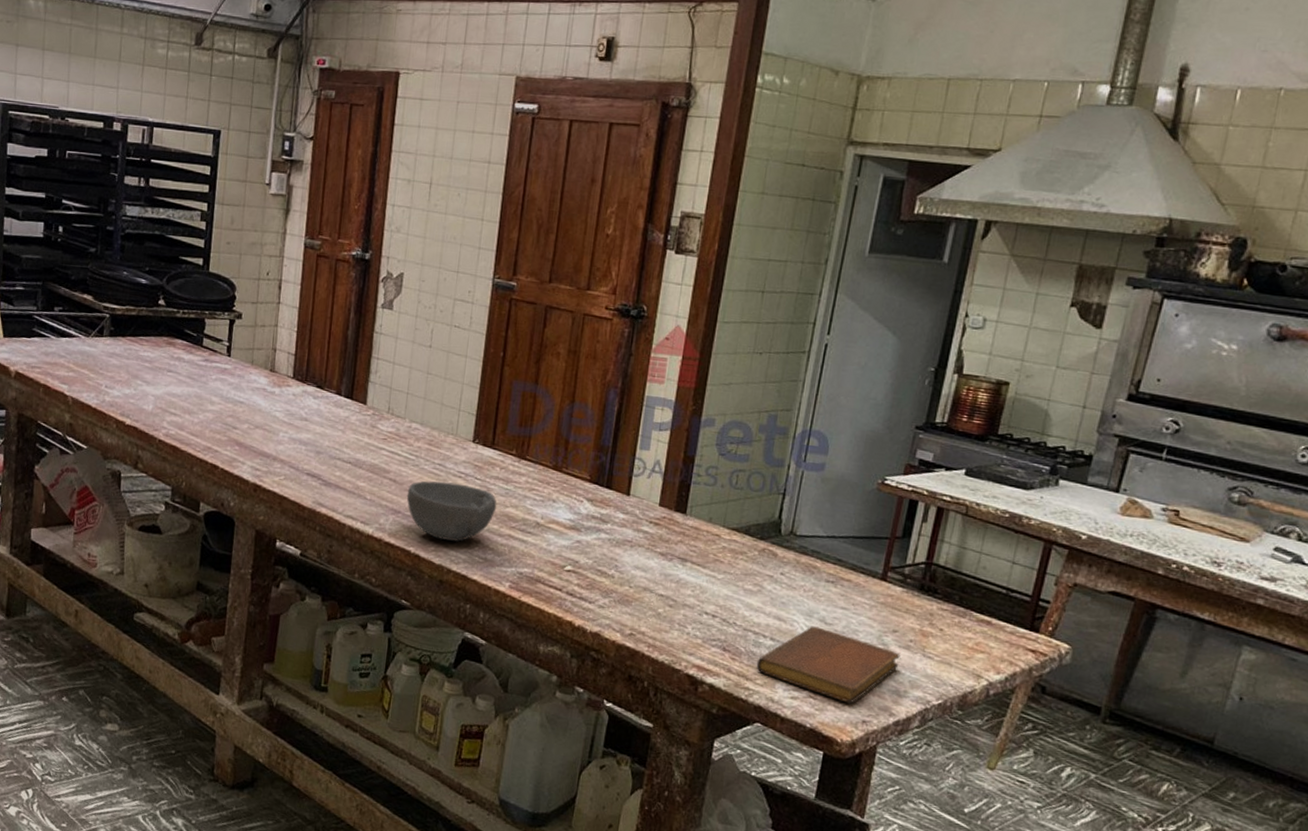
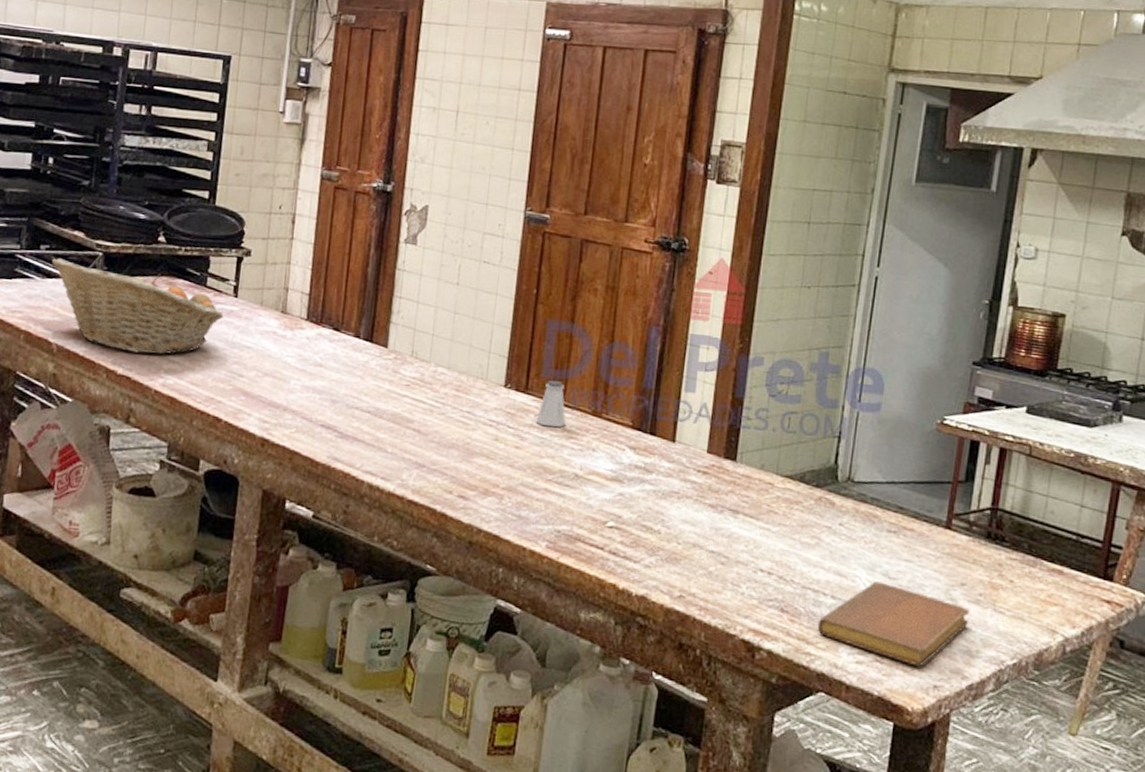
fruit basket: none [65,318,219,408] -> present [52,257,224,355]
bowl: present [406,481,497,542] -> none [432,430,532,498]
saltshaker: none [500,437,529,480] -> present [535,380,566,428]

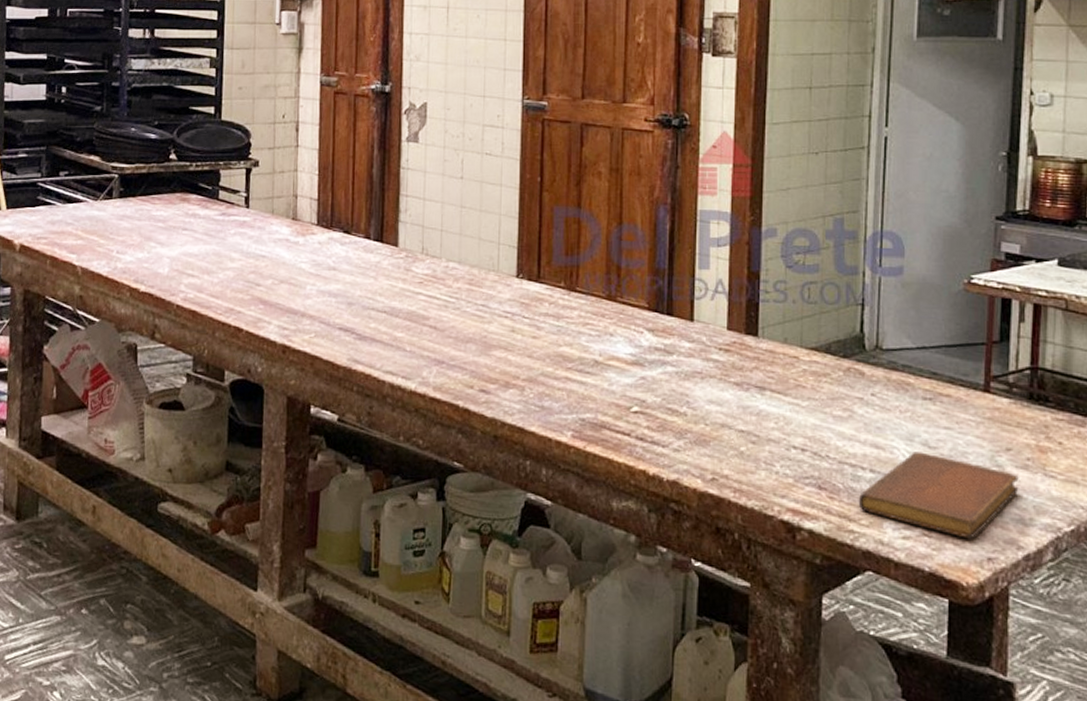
fruit basket: present [52,257,224,355] -> none [72,182,237,270]
saltshaker: present [535,380,566,428] -> none [550,268,581,315]

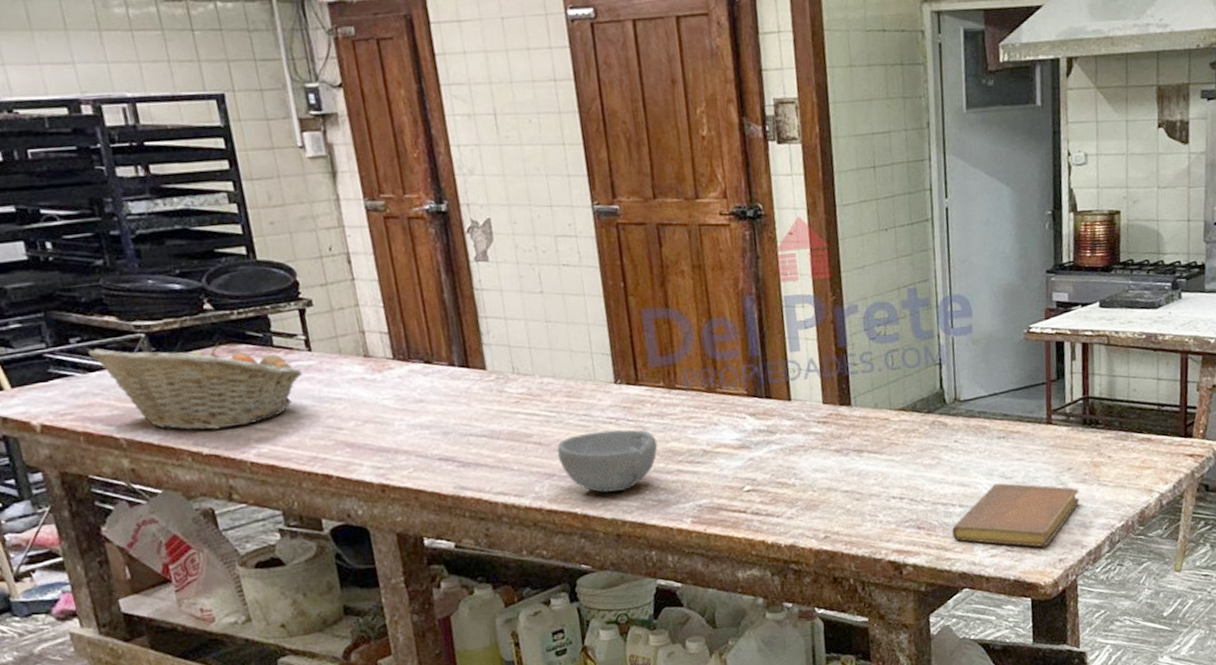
fruit basket: none [72,182,237,270] -> present [88,342,303,430]
bowl: none [450,324,549,390] -> present [557,429,658,493]

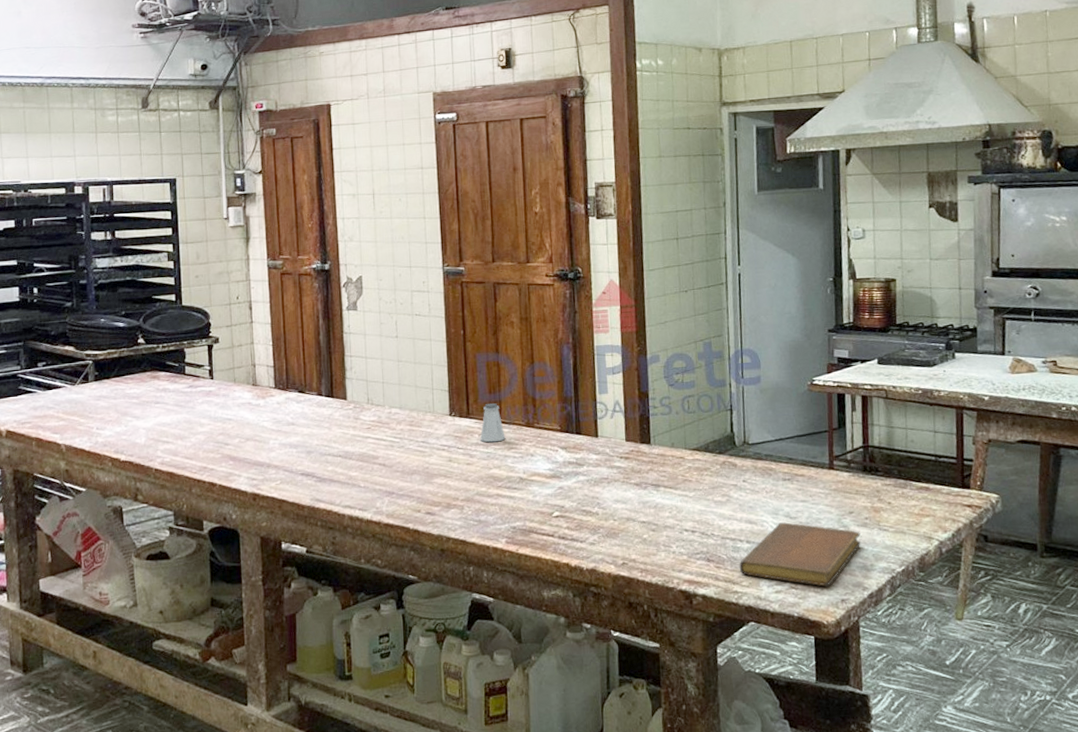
fruit basket: present [88,342,303,430] -> none [50,369,204,441]
bowl: present [557,429,658,493] -> none [397,456,482,511]
saltshaker: none [653,367,684,413] -> present [480,403,506,443]

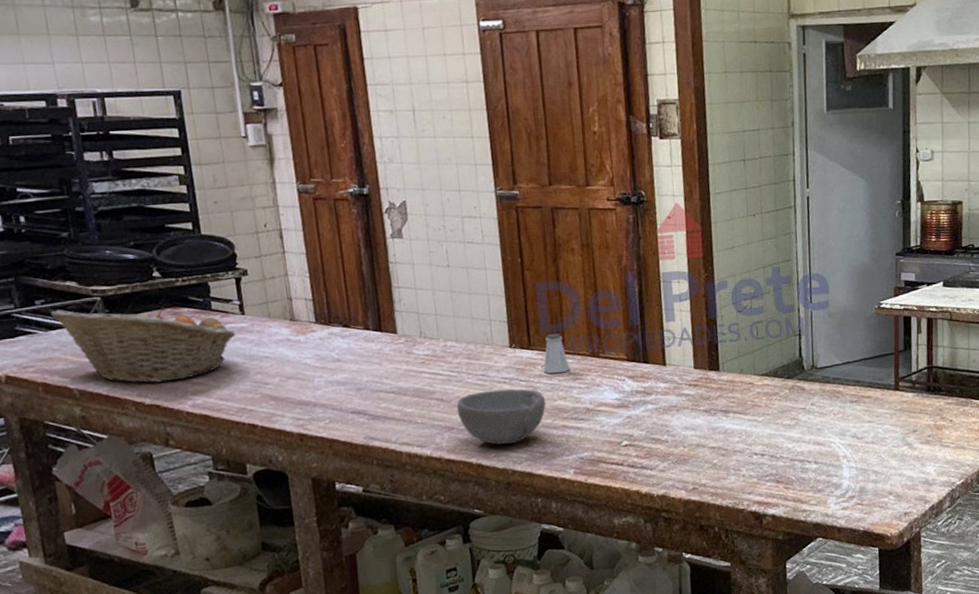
fruit basket: none [50,369,204,441] -> present [51,305,236,383]
bowl: none [397,456,482,511] -> present [456,388,546,445]
notebook: present [739,522,861,587] -> none [807,442,924,502]

